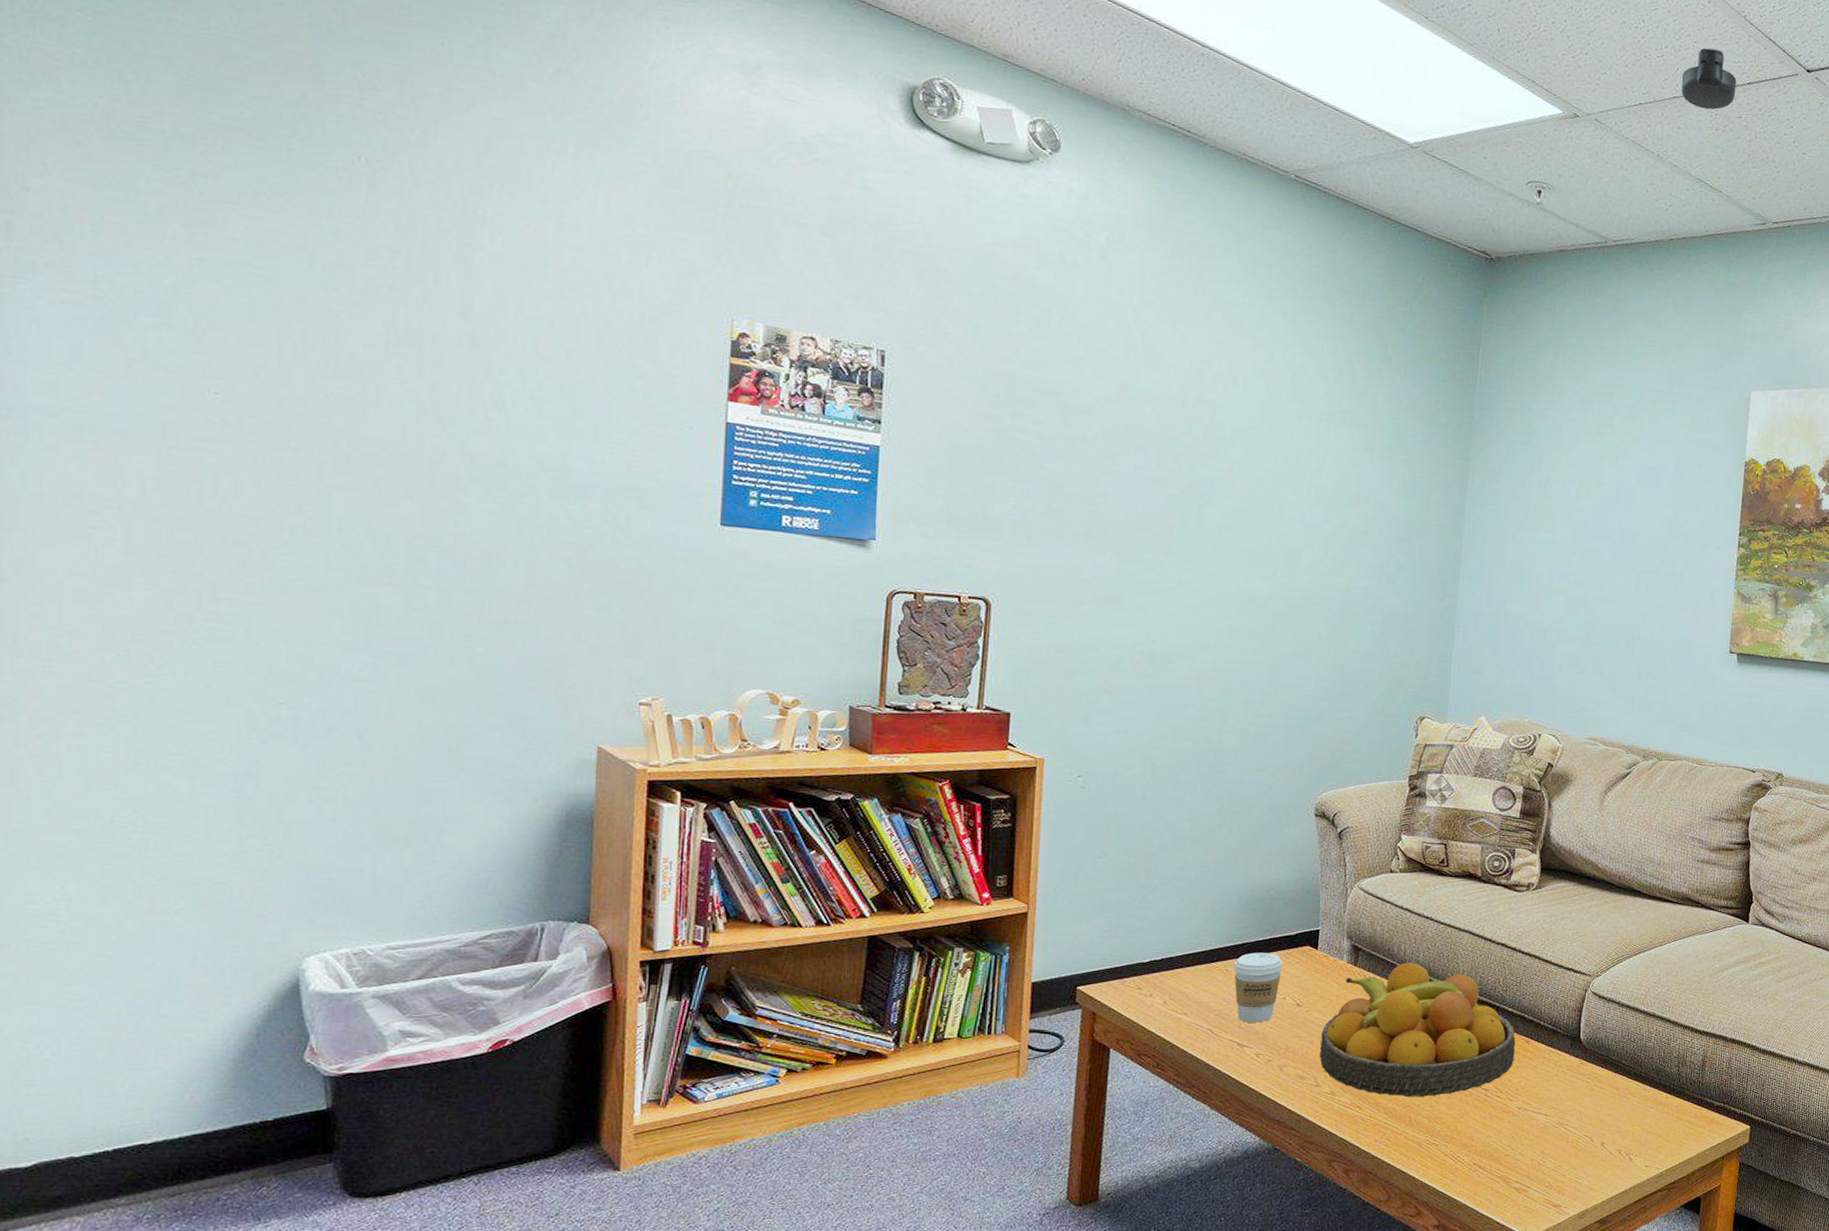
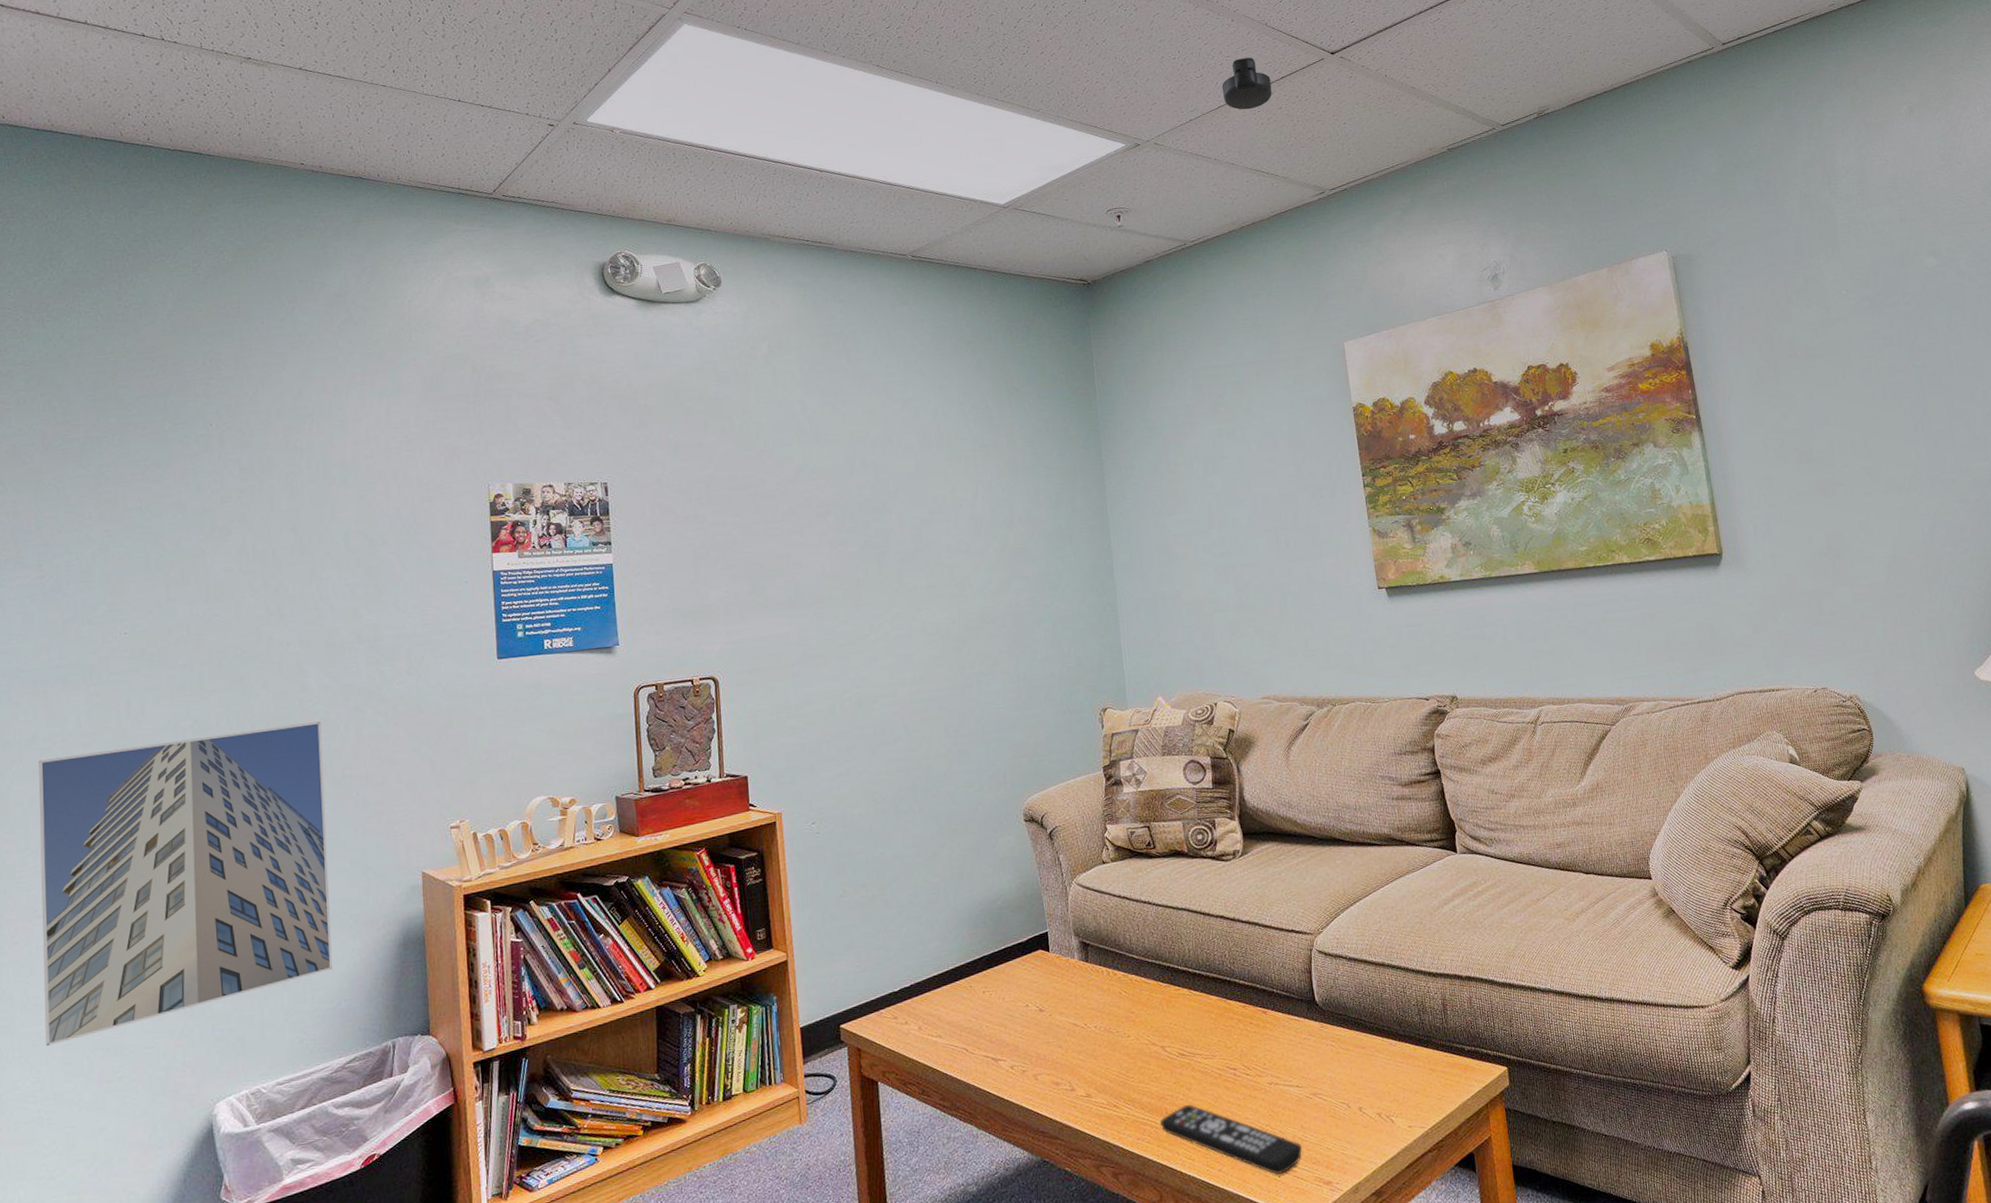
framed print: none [76,524,481,862] -> present [39,721,332,1047]
coffee cup: present [1233,952,1283,1023] -> none [976,962,1021,1036]
fruit bowl: present [1320,962,1516,1097] -> none [1067,949,1255,1090]
remote control: none [1401,1116,1538,1193] -> present [1159,1105,1302,1176]

